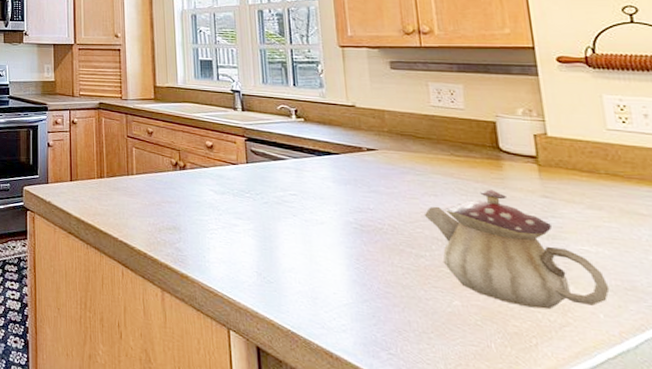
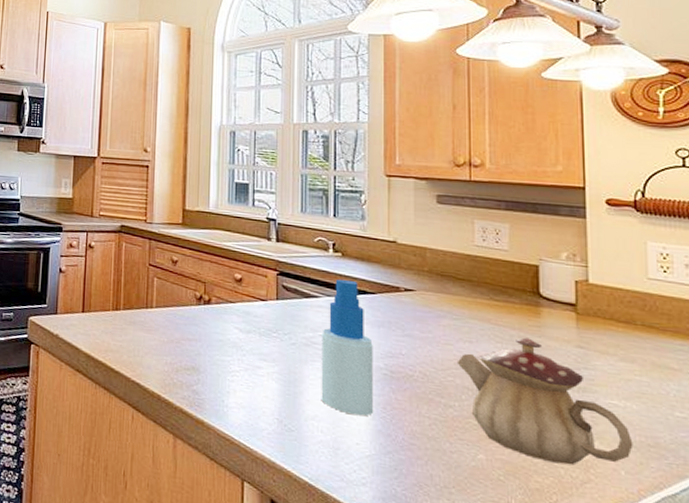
spray bottle: none [291,142,347,268] -> present [321,279,373,416]

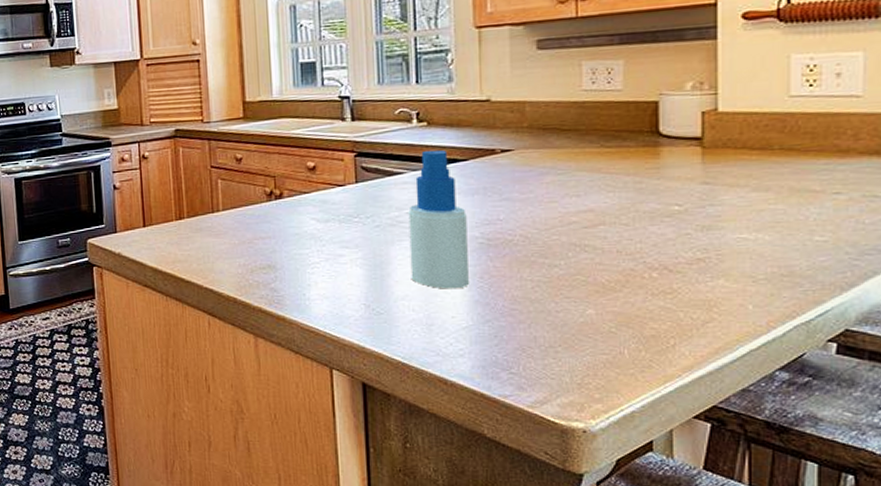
teapot: present [456,337,633,466] -> none [562,182,764,307]

